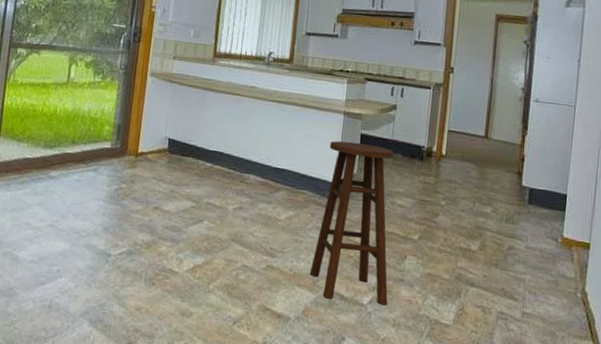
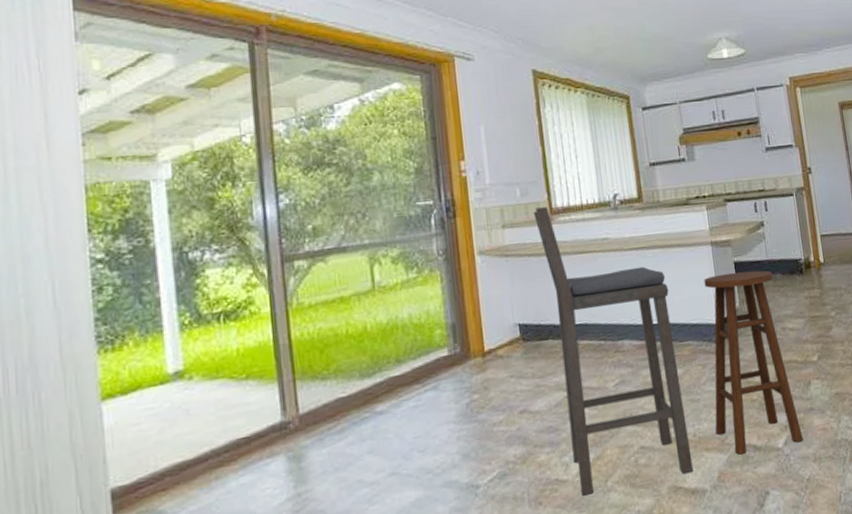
bar stool: none [186,49,298,299] -> present [533,207,694,496]

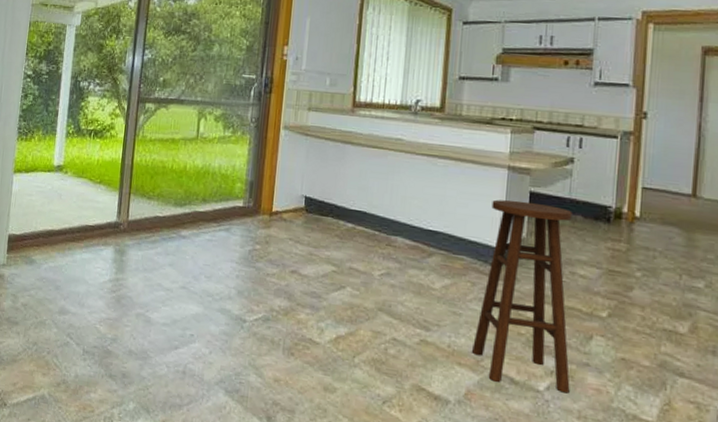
bar stool: present [533,207,694,496] -> none [329,98,453,379]

